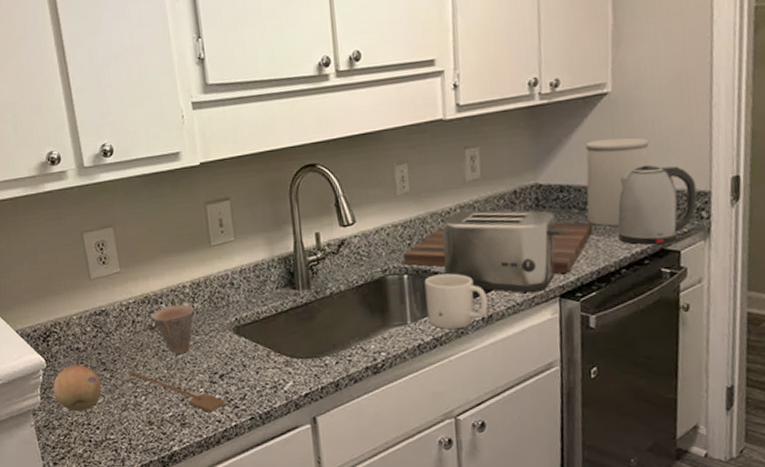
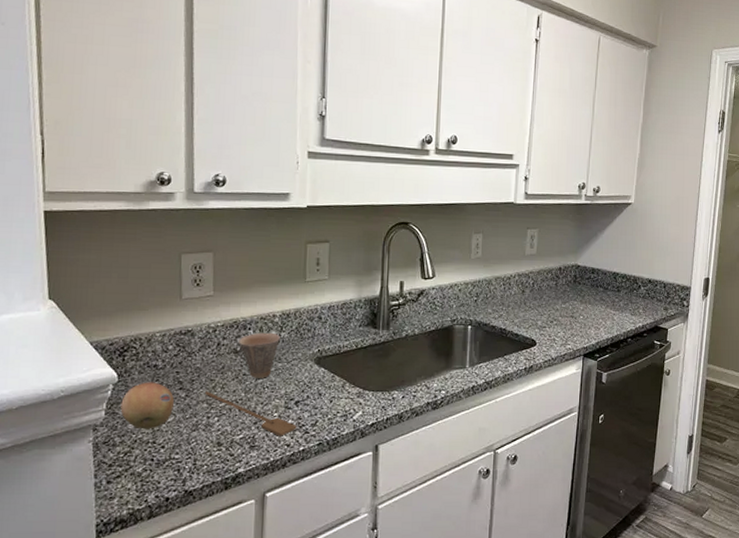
cutting board: present [403,221,593,274] -> none [470,290,612,338]
mug: present [424,273,488,330] -> none [483,328,531,376]
toaster: present [442,210,563,294] -> none [501,278,590,352]
canister: present [586,137,649,227] -> none [609,237,655,305]
kettle: present [617,164,697,246] -> none [628,261,682,323]

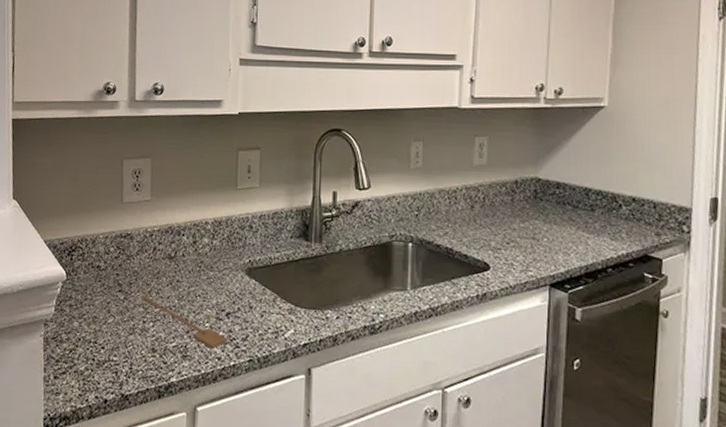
fruit: present [120,382,175,430] -> none [67,282,115,329]
cup: present [239,332,280,378] -> none [173,239,212,286]

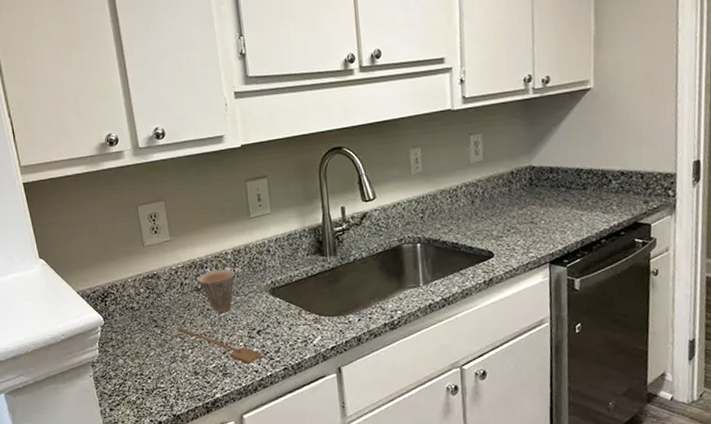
cup: none [173,239,212,286] -> present [199,269,235,312]

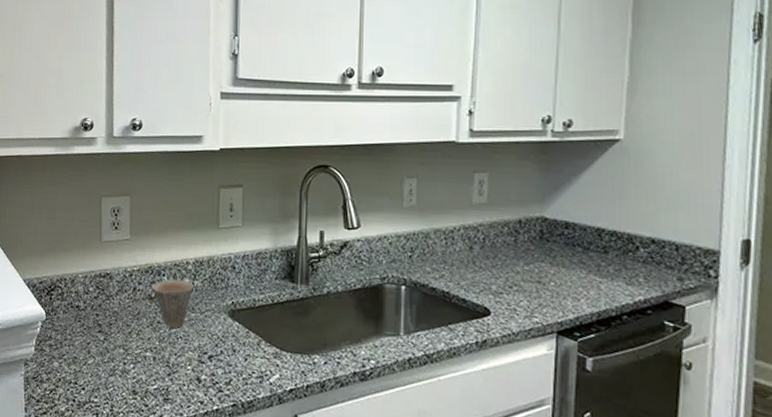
spatula: present [177,327,262,364] -> none [122,336,210,392]

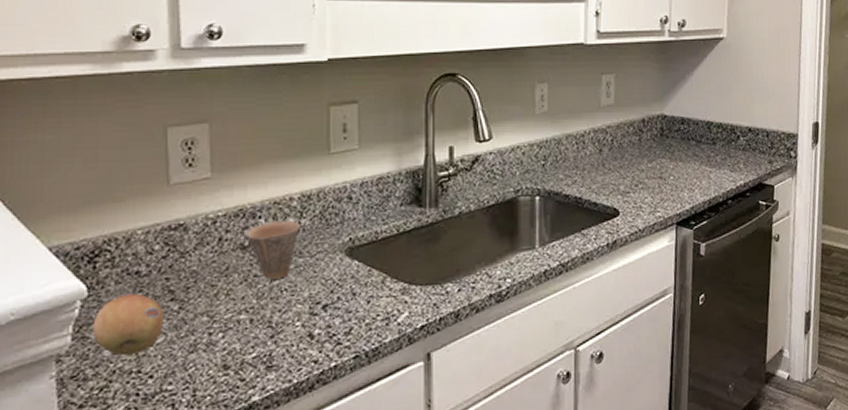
fruit: none [47,322,95,370] -> present [92,293,165,356]

